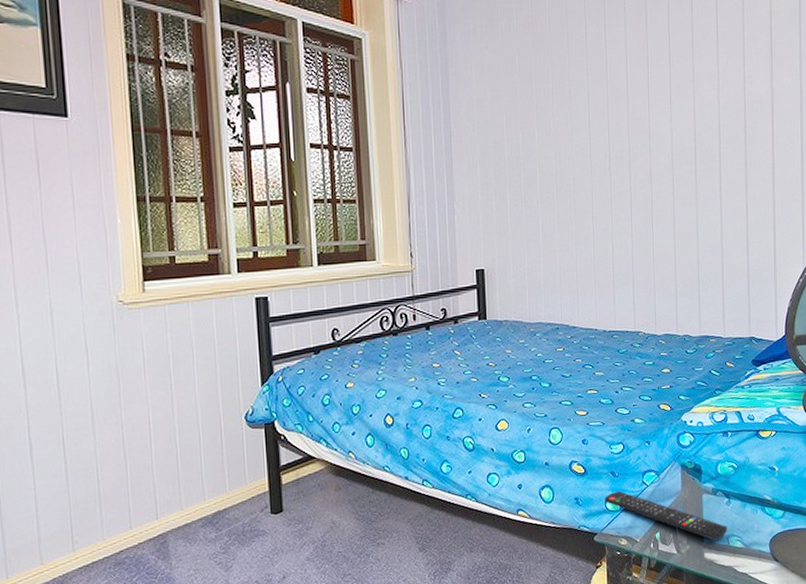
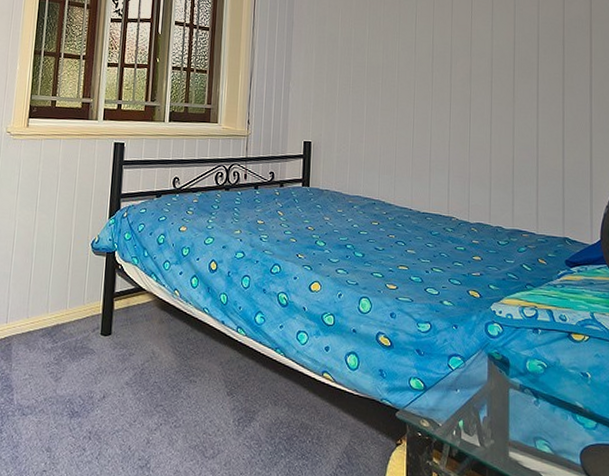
remote control: present [605,491,728,541] -> none [409,370,535,441]

